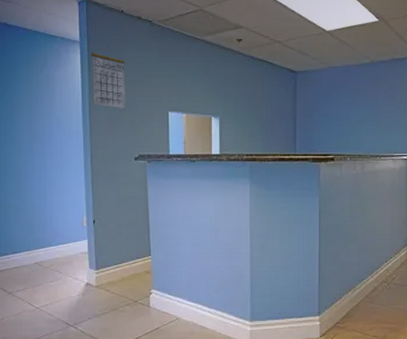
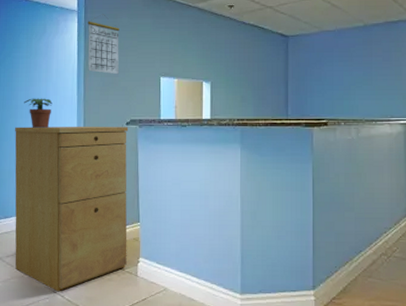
filing cabinet: none [19,161,139,324] -> present [15,126,129,292]
potted plant: none [27,132,57,163] -> present [24,98,53,128]

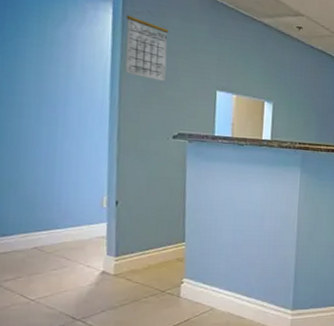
filing cabinet: present [15,126,129,292] -> none [17,128,176,318]
potted plant: present [24,98,53,128] -> none [33,96,75,133]

